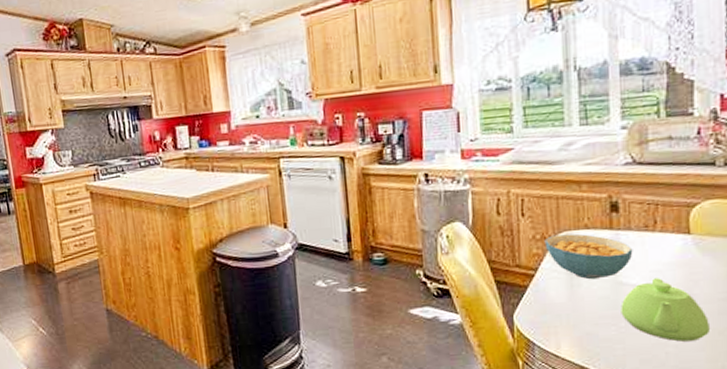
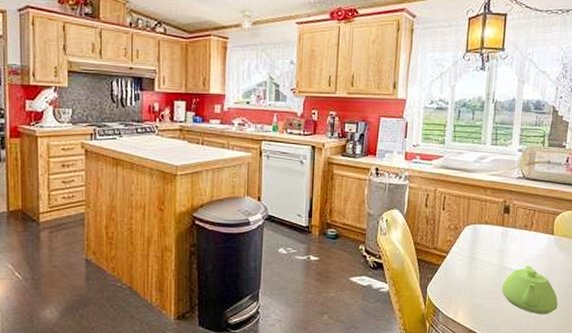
cereal bowl: present [544,233,633,280] -> none [456,227,515,263]

